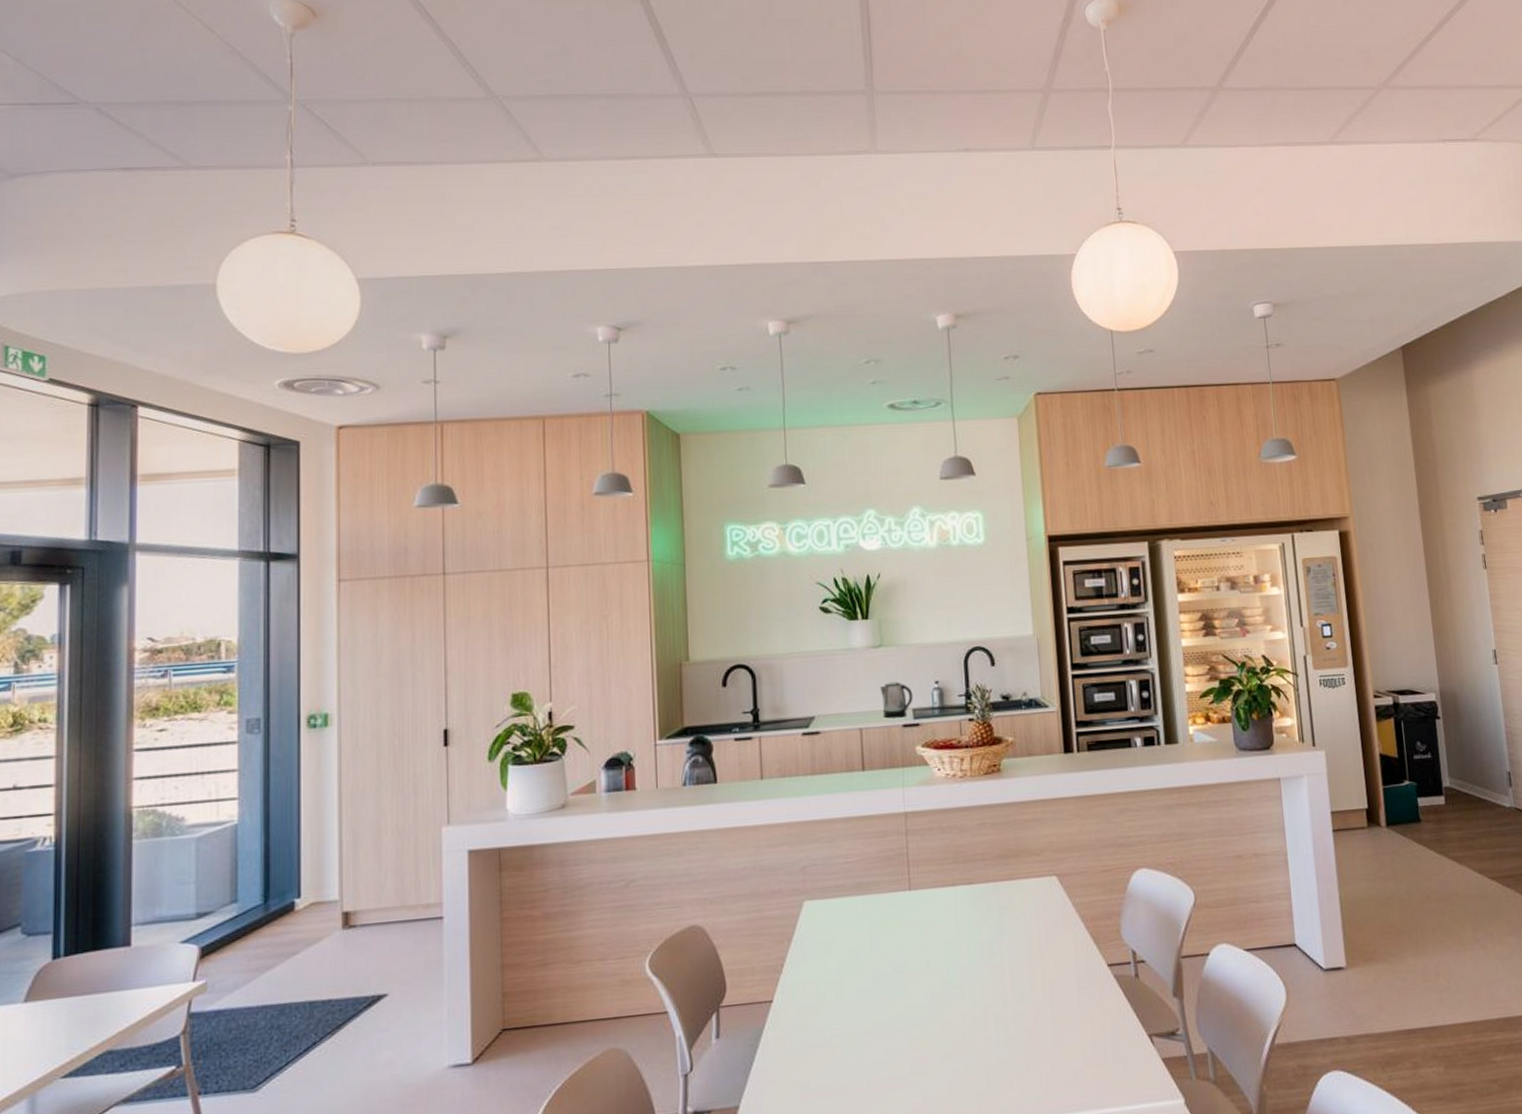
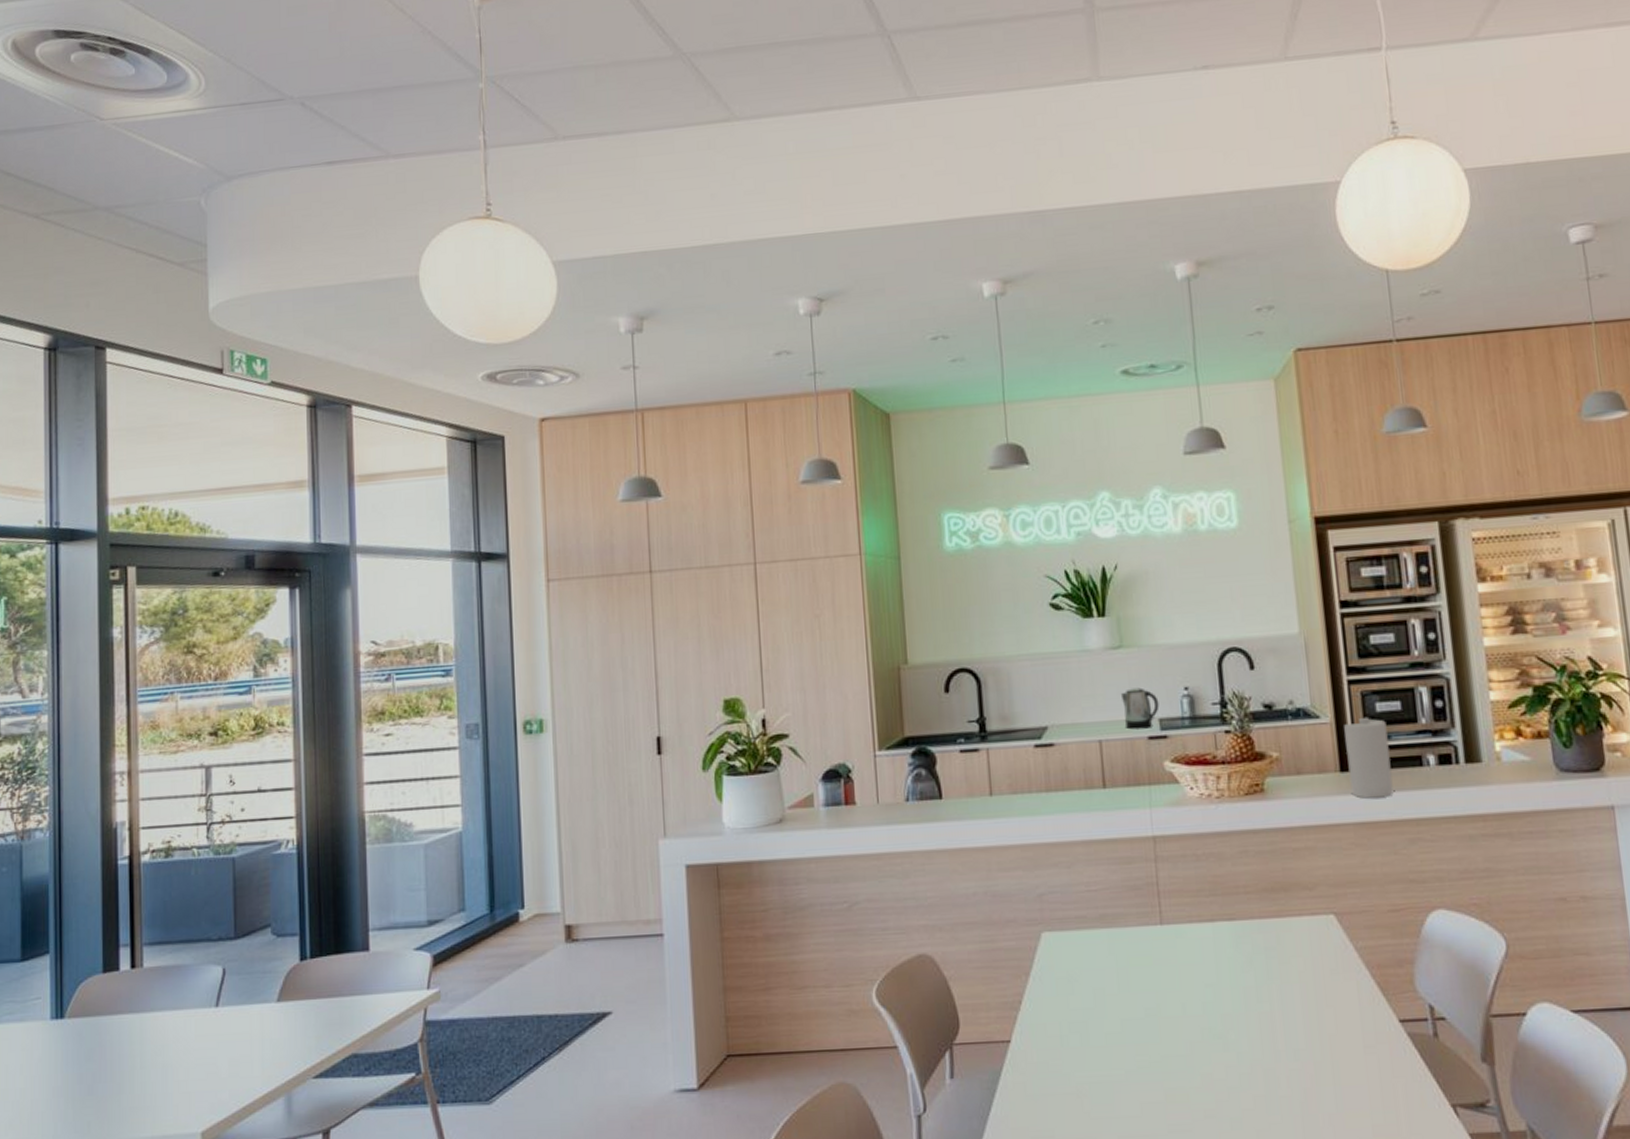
paper towel holder: none [1068,706,1107,776] -> present [1344,717,1394,799]

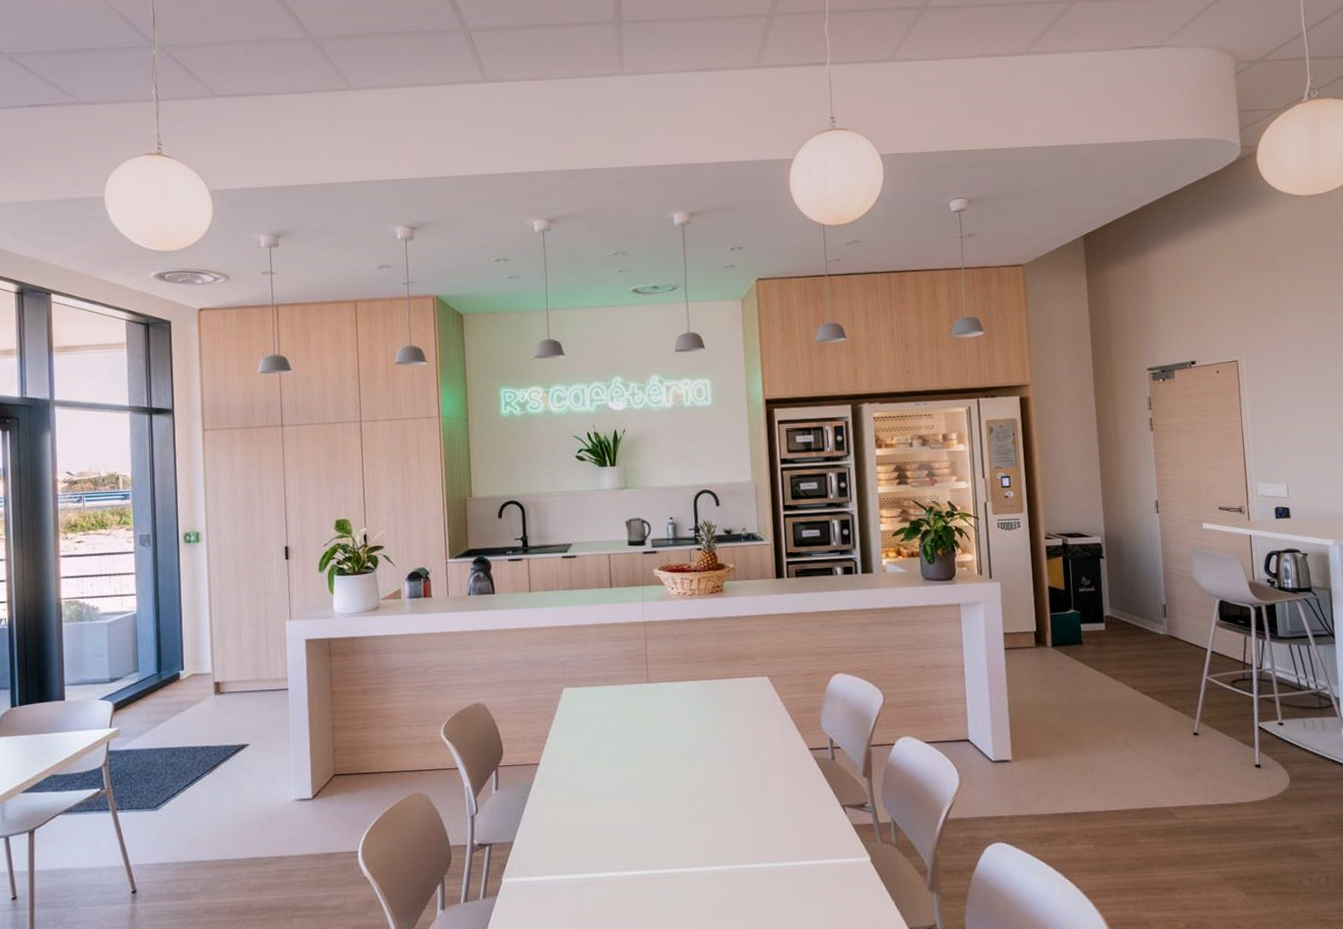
paper towel holder: present [1344,717,1394,799] -> none [780,540,812,597]

